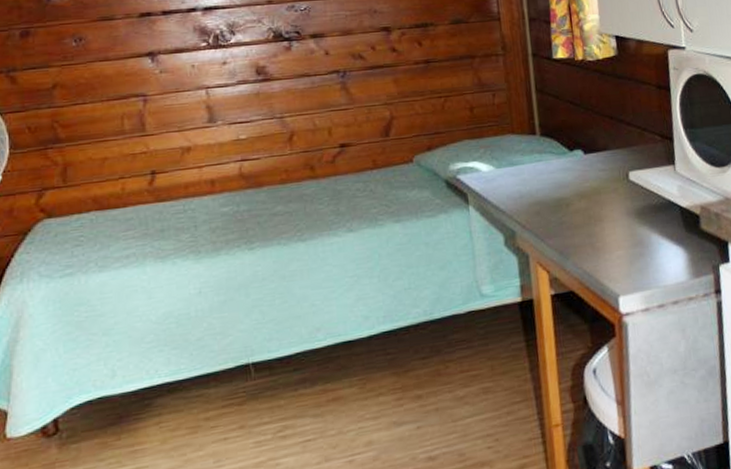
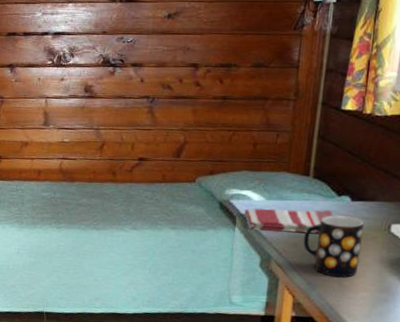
dish towel: none [475,168,570,205] -> present [244,208,334,233]
mug: none [544,171,607,241] -> present [303,215,365,277]

